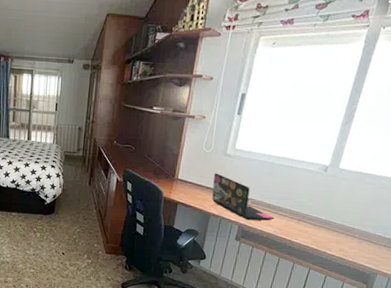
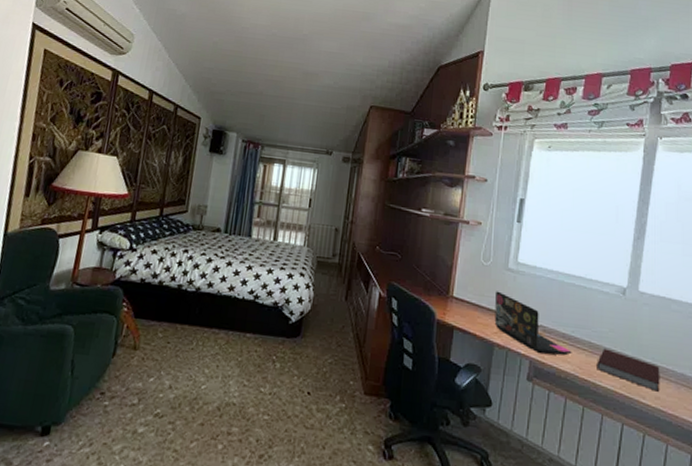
notebook: none [294,214,347,245] -> present [596,348,660,392]

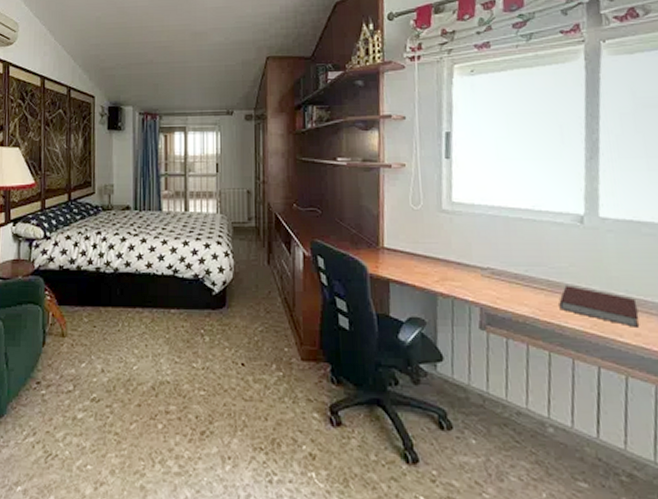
laptop: present [494,291,572,356] -> none [431,236,529,299]

